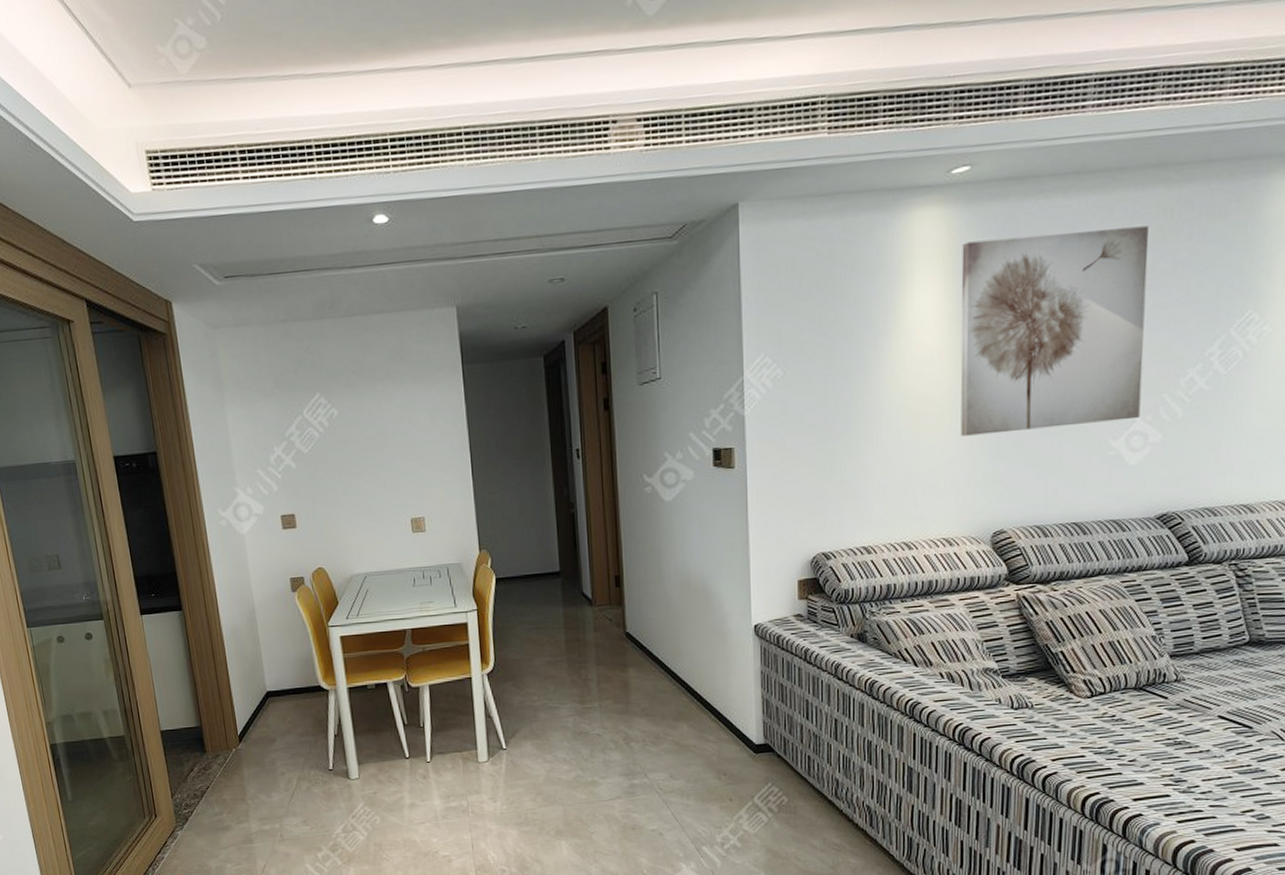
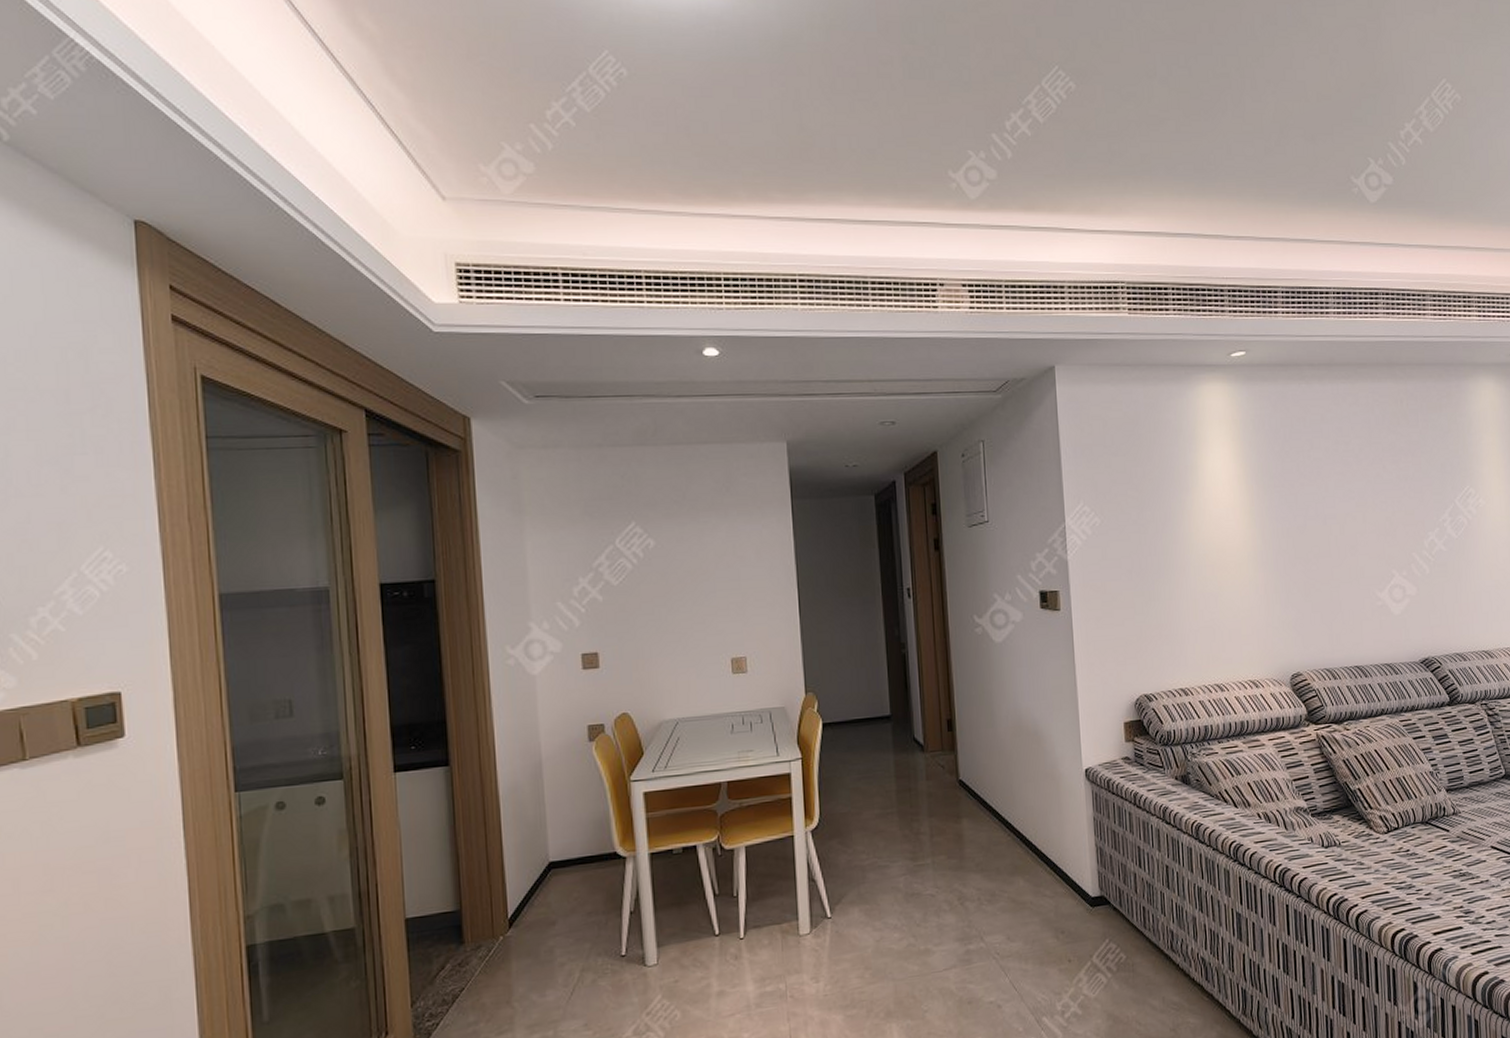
wall art: present [960,226,1149,436] -> none [1244,412,1397,585]

